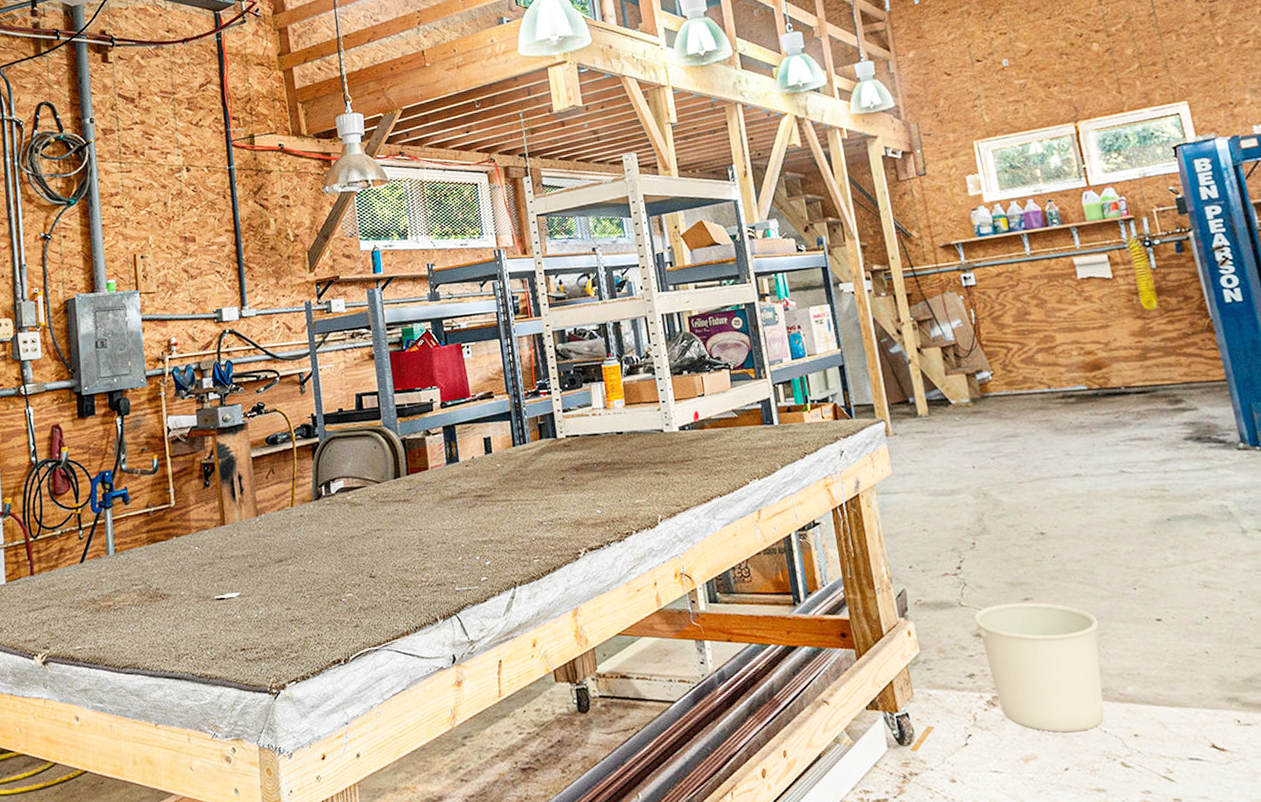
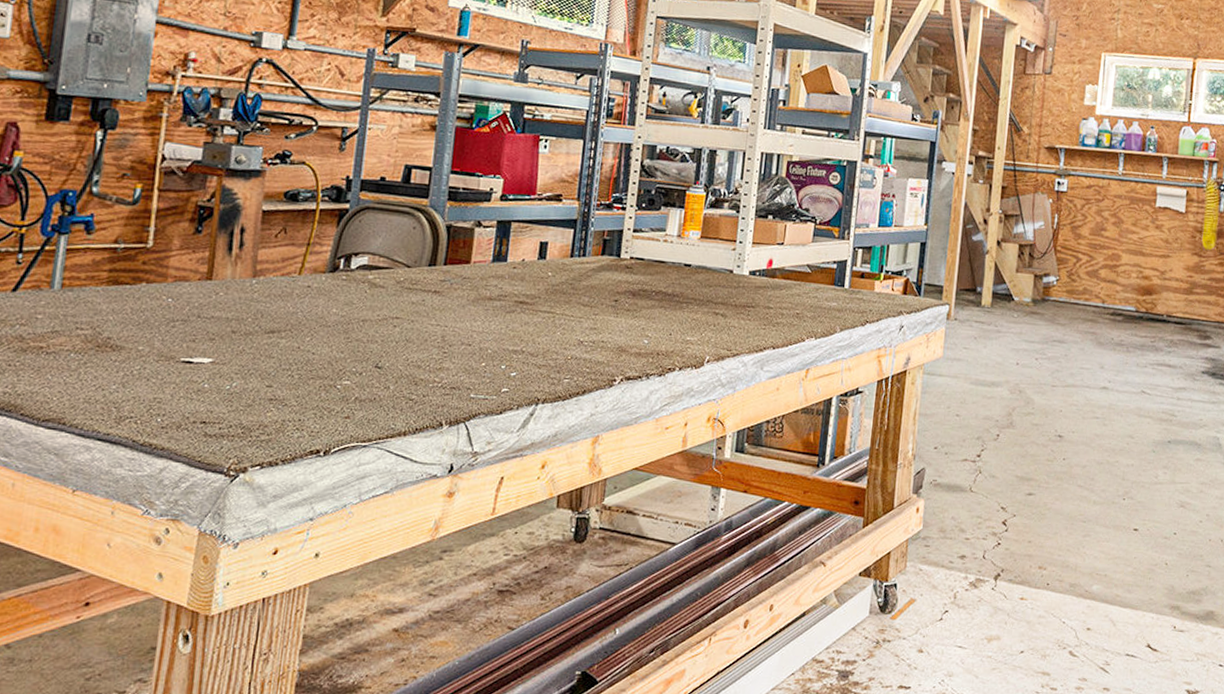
bucket: present [970,602,1105,733] -> none [972,495,1086,620]

